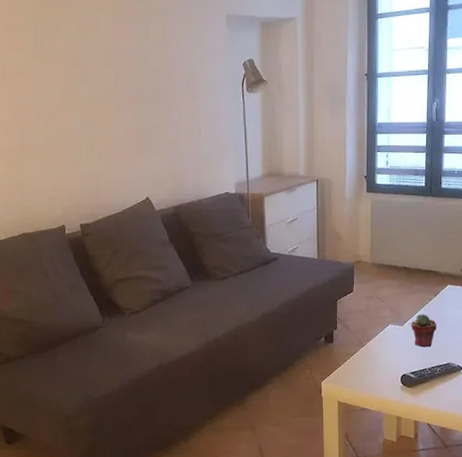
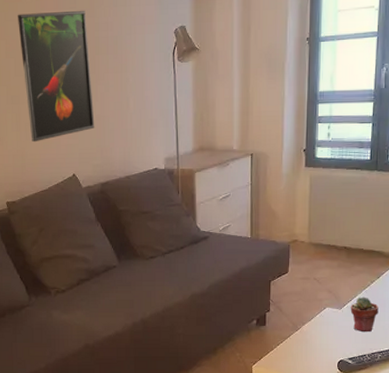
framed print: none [92,41,168,166] -> present [18,10,95,143]

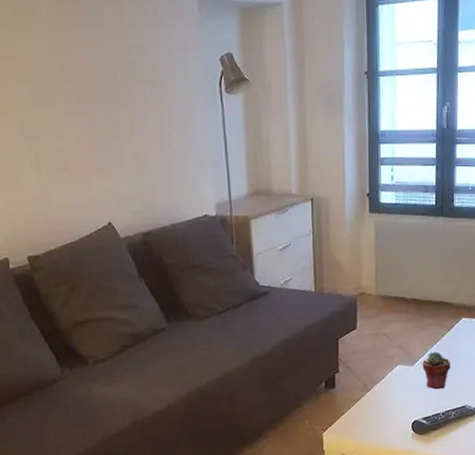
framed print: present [18,10,95,143] -> none [31,29,132,185]

